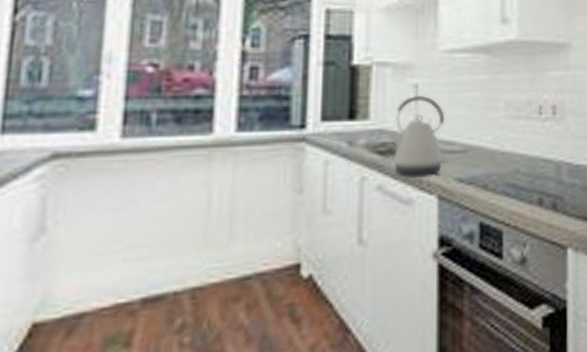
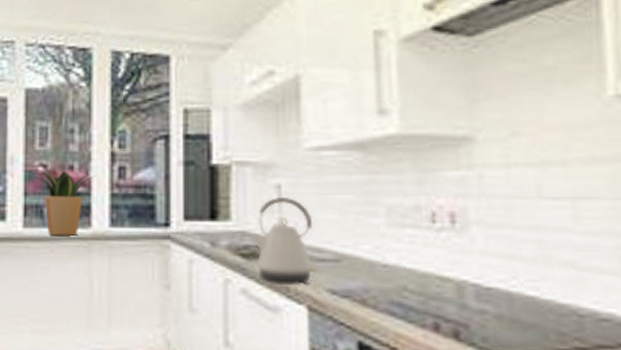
potted plant: none [139,68,223,146] -> present [33,168,97,237]

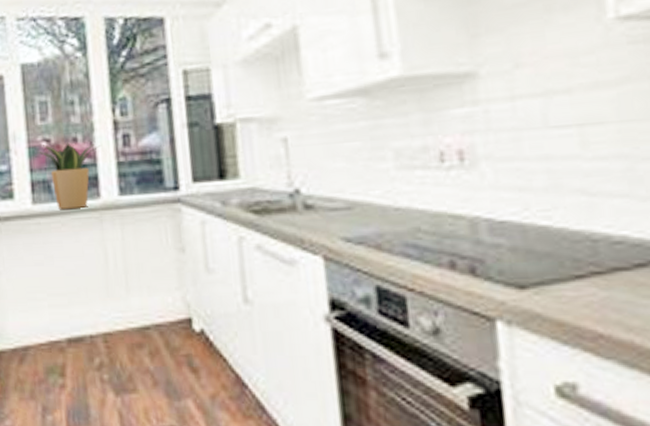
kettle: present [248,197,318,287] -> none [258,150,331,238]

